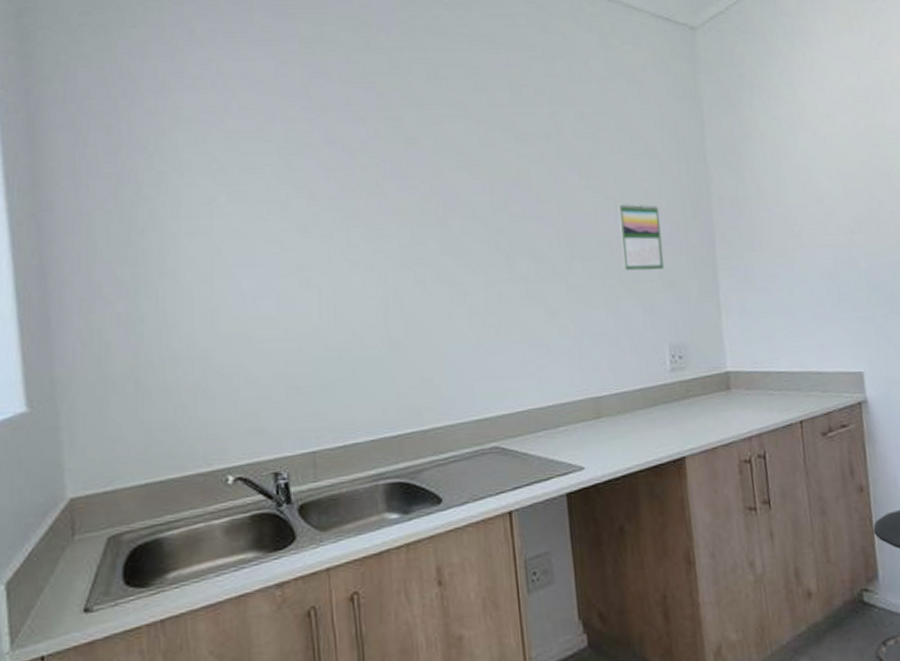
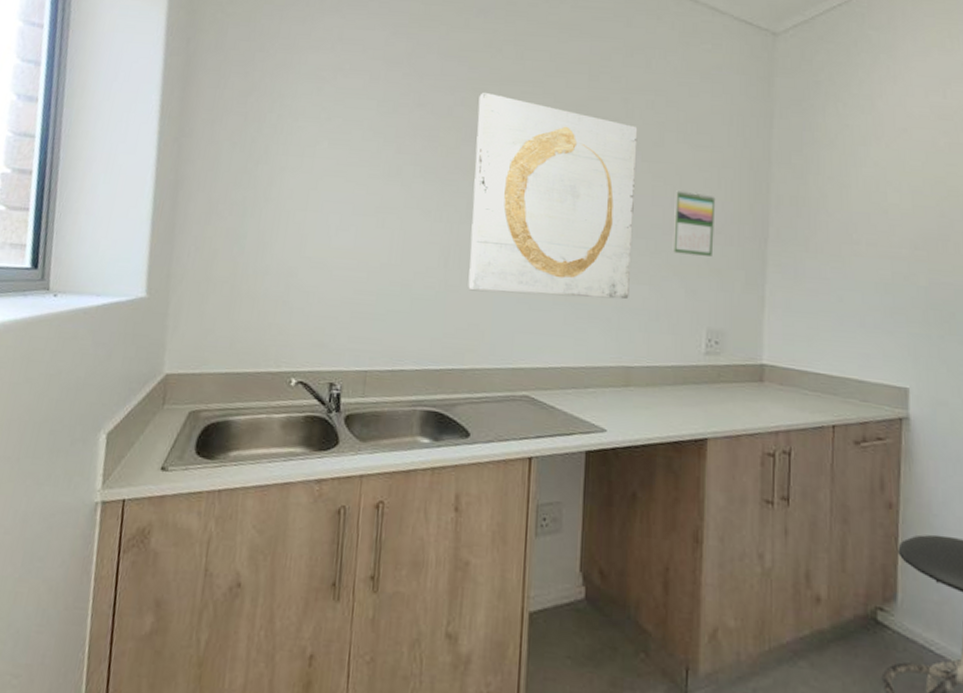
wall art: none [394,119,587,343] -> present [468,92,638,300]

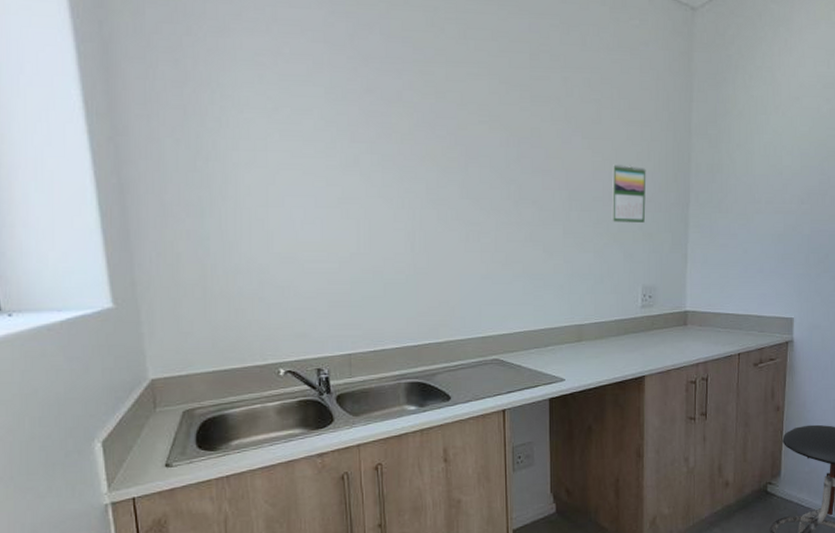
wall art: present [468,92,638,300] -> none [427,74,578,271]

